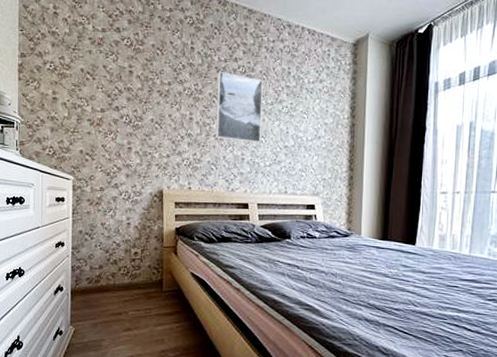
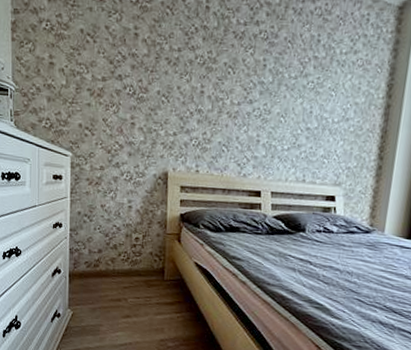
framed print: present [215,72,263,143] -> none [228,37,288,124]

